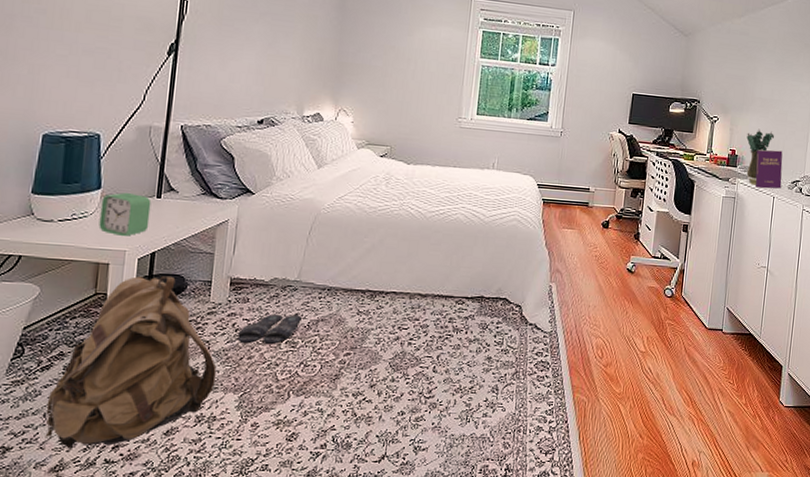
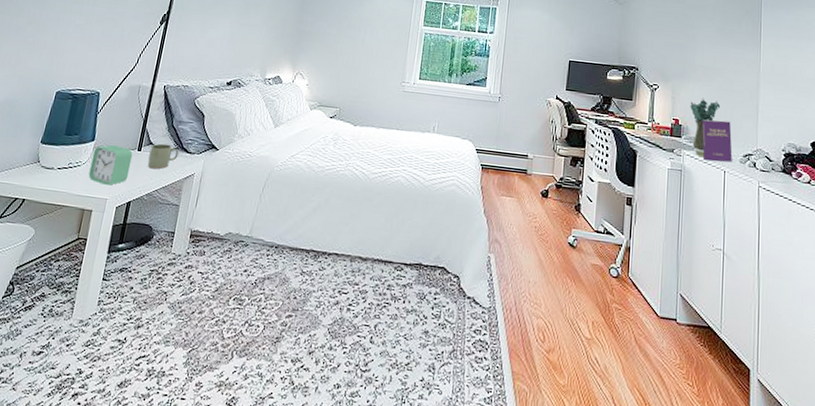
backpack: present [45,275,217,449] -> none [18,224,171,393]
mug: none [170,189,207,217] -> present [147,143,179,169]
slippers: present [237,313,302,344] -> none [191,268,250,300]

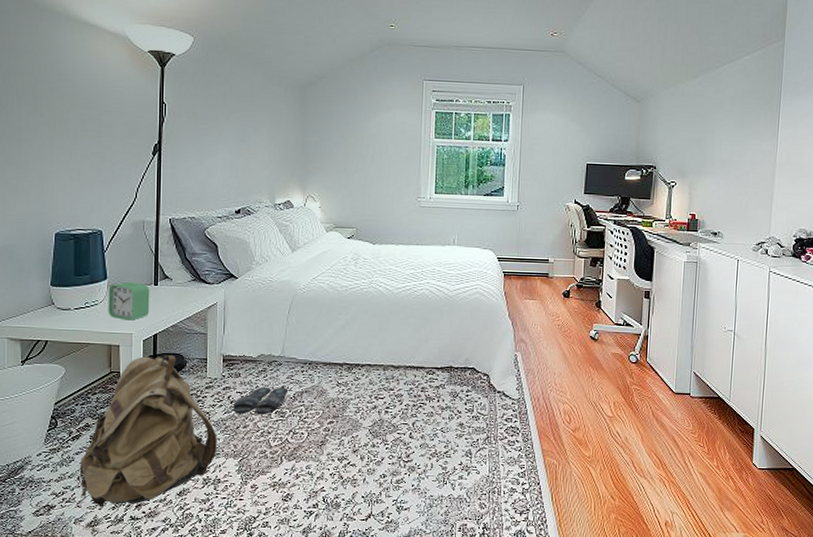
backpack: none [18,224,171,393] -> present [79,354,217,507]
mug: present [147,143,179,169] -> none [167,276,197,302]
slippers: none [191,268,250,300] -> present [233,386,287,414]
vase: present [690,97,721,158] -> none [706,191,737,249]
book: present [702,119,733,163] -> none [717,212,746,252]

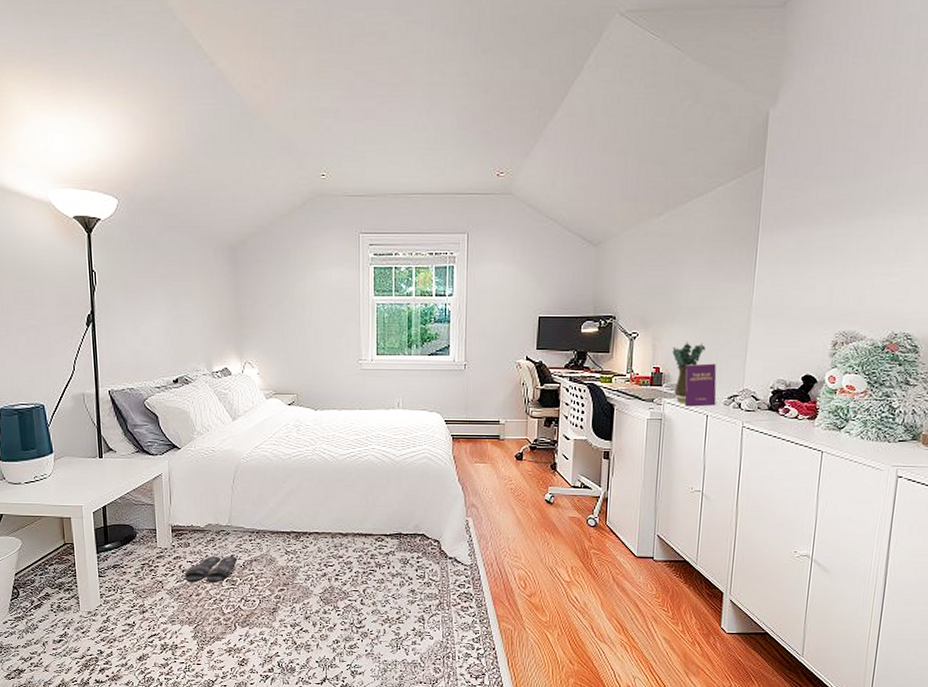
backpack: present [79,354,217,507] -> none [43,526,172,671]
alarm clock: present [108,282,150,320] -> none [55,455,97,493]
vase: none [706,191,737,249] -> present [672,341,706,404]
book: none [717,212,746,252] -> present [684,363,717,407]

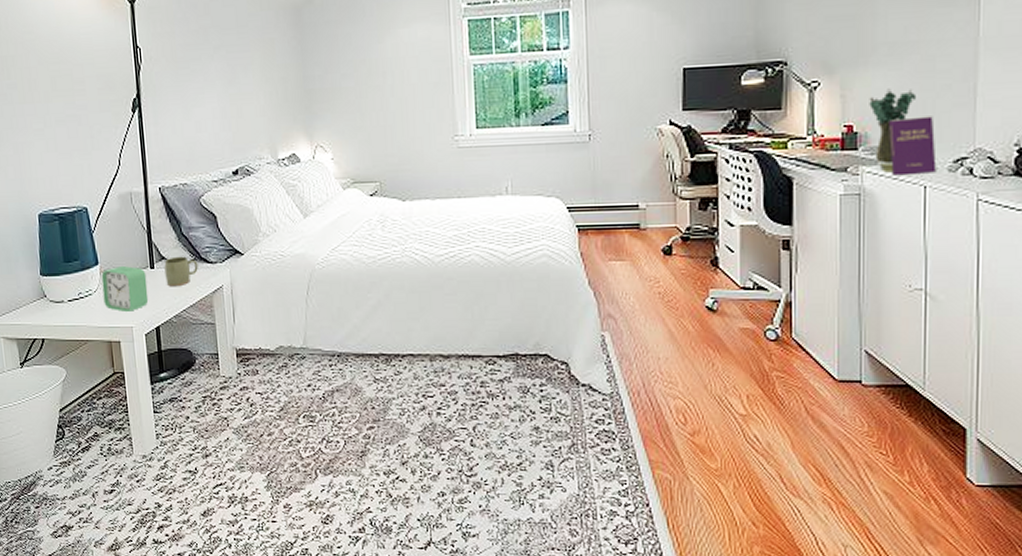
alarm clock: none [55,455,97,493] -> present [101,266,149,312]
mug: none [111,448,141,474] -> present [164,256,198,287]
slippers: present [185,556,237,583] -> none [253,385,315,420]

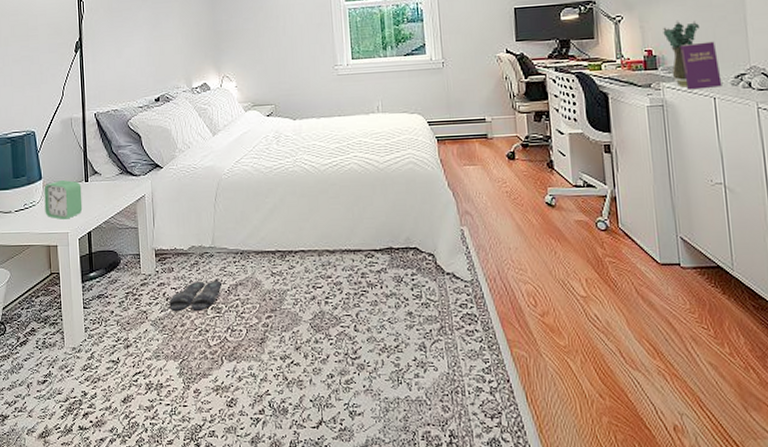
mug: present [164,256,198,287] -> none [97,170,125,197]
slippers: none [253,385,315,420] -> present [169,280,222,312]

